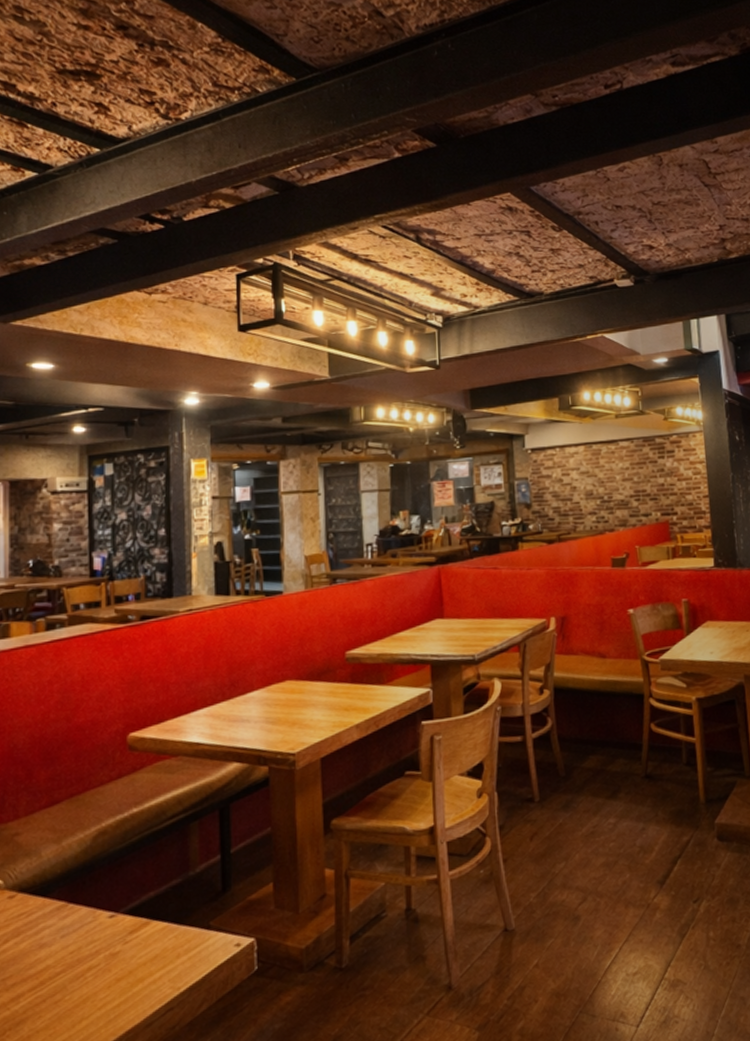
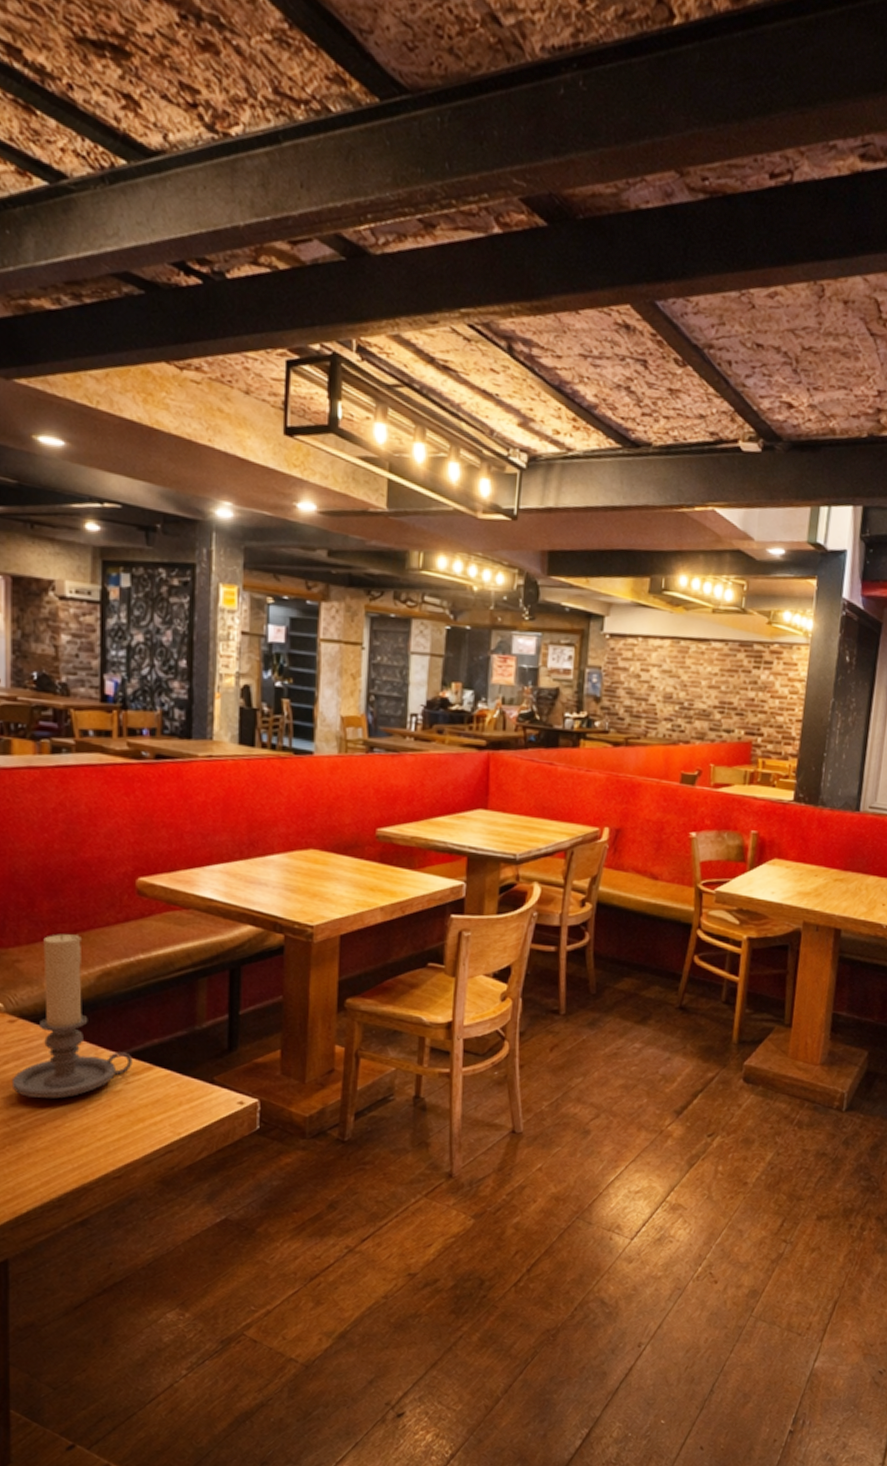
candle holder: none [11,799,130,975] -> present [11,934,133,1099]

